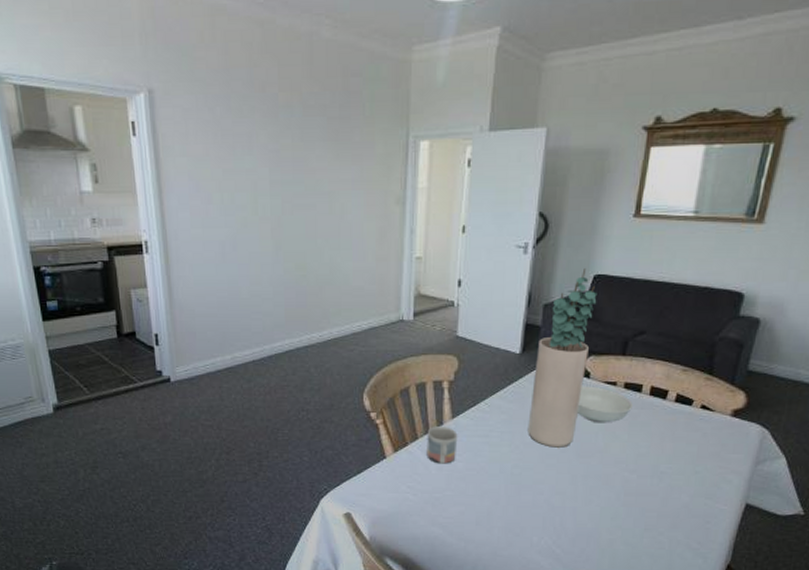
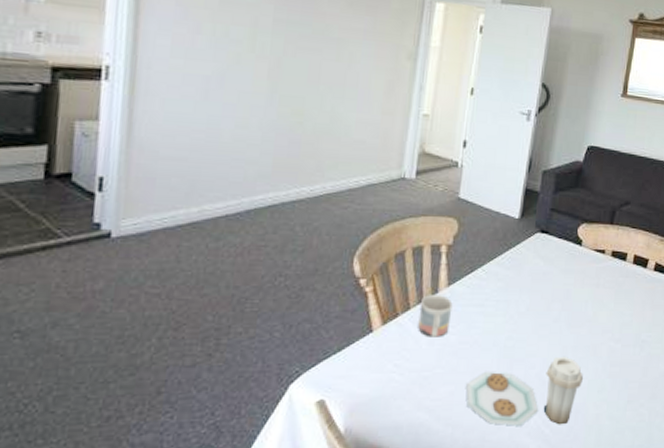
plate: none [476,484,595,547] -> present [466,356,583,426]
vase: present [528,269,598,448] -> none [522,139,590,317]
bowl: present [576,386,633,423] -> none [569,253,619,292]

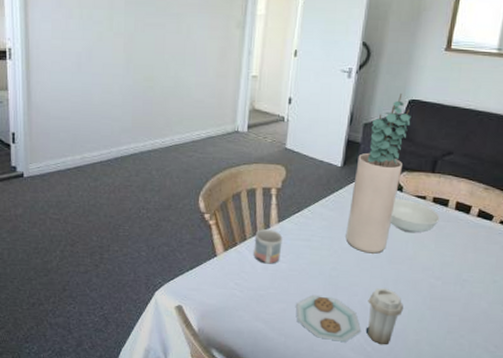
vase: none [522,139,590,317] -> present [345,94,412,254]
bowl: none [569,253,619,292] -> present [389,198,440,233]

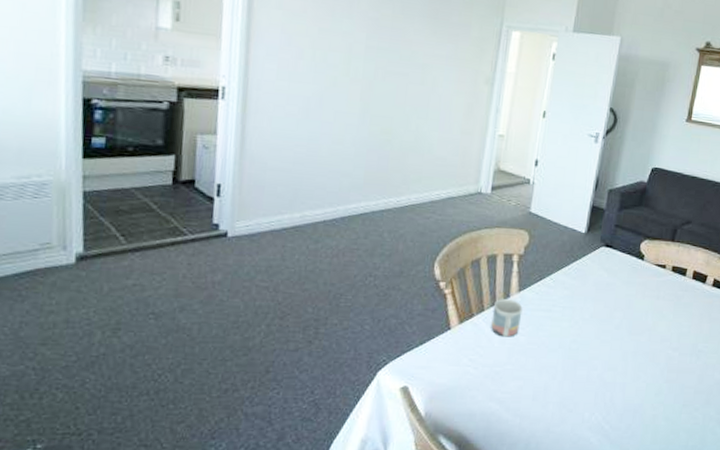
plate: present [296,287,403,345] -> none [533,360,642,422]
vase: present [345,94,412,254] -> none [587,161,654,325]
bowl: present [389,198,440,233] -> none [630,267,678,303]

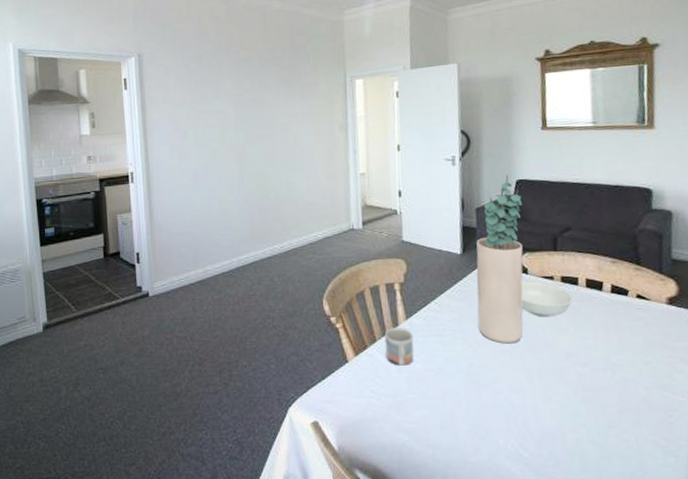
vase: none [587,161,654,325] -> present [476,175,524,344]
bowl: none [630,267,678,303] -> present [521,281,573,317]

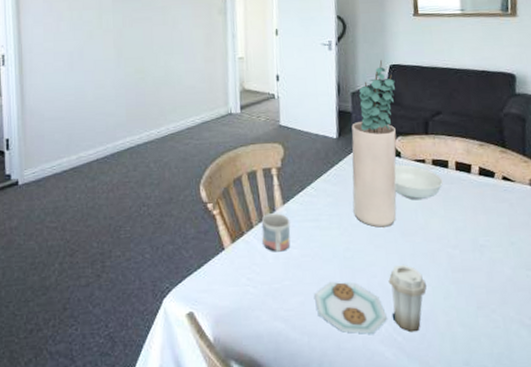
plate: none [438,381,555,449] -> present [314,264,427,334]

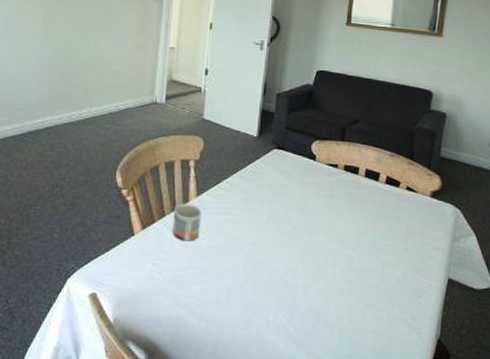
plate: present [314,264,427,334] -> none [217,261,323,325]
vase: present [351,60,397,228] -> none [264,65,320,225]
bowl: present [394,164,443,200] -> none [305,167,352,202]

